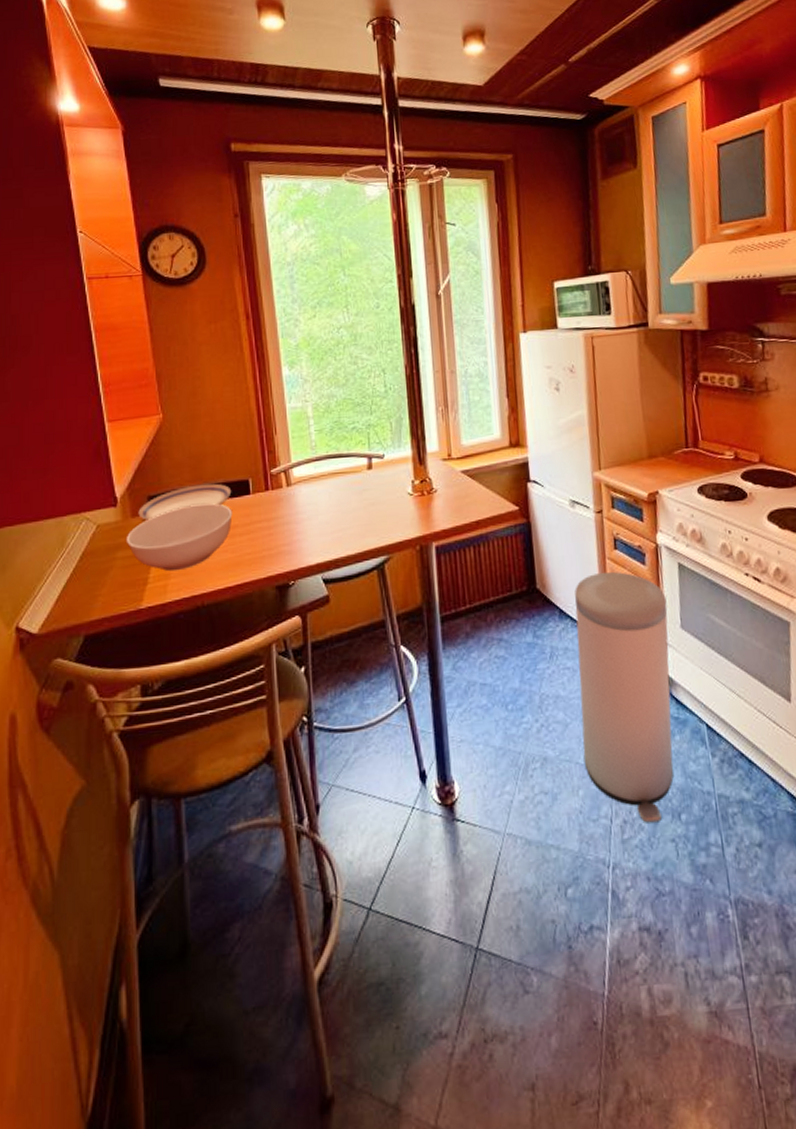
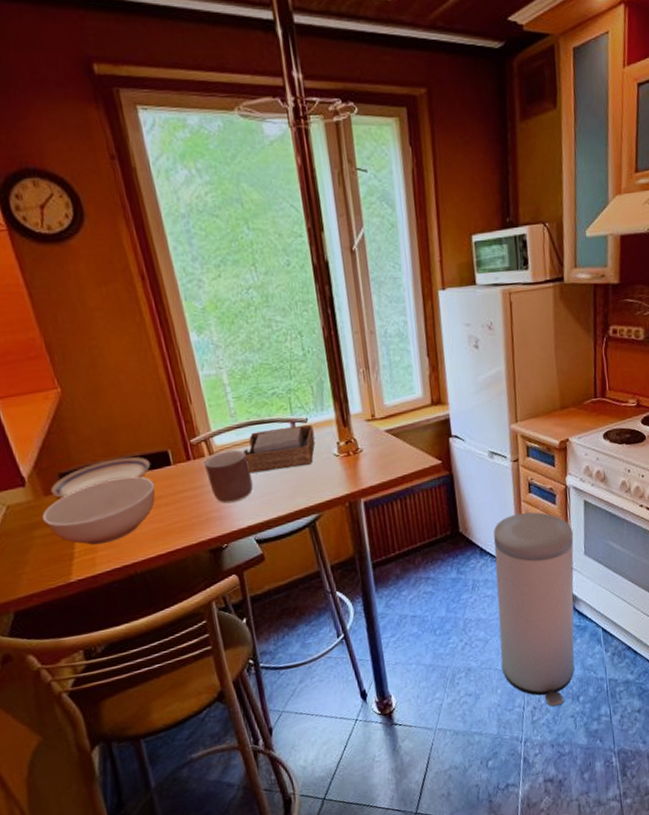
mug: none [282,483,326,538] -> present [204,450,254,504]
napkin holder: none [320,460,390,508] -> present [243,424,315,474]

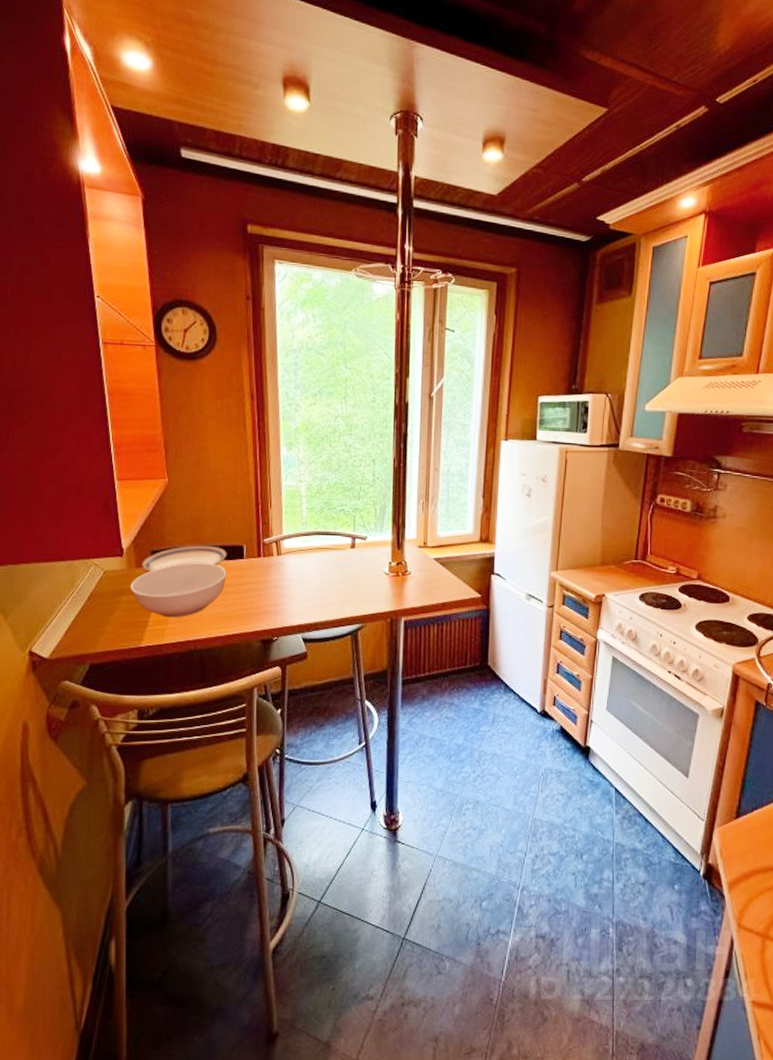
mug: present [204,450,254,504] -> none [272,554,310,601]
napkin holder: present [243,424,315,474] -> none [307,541,371,579]
pedal bin: present [493,512,575,707] -> none [509,657,598,859]

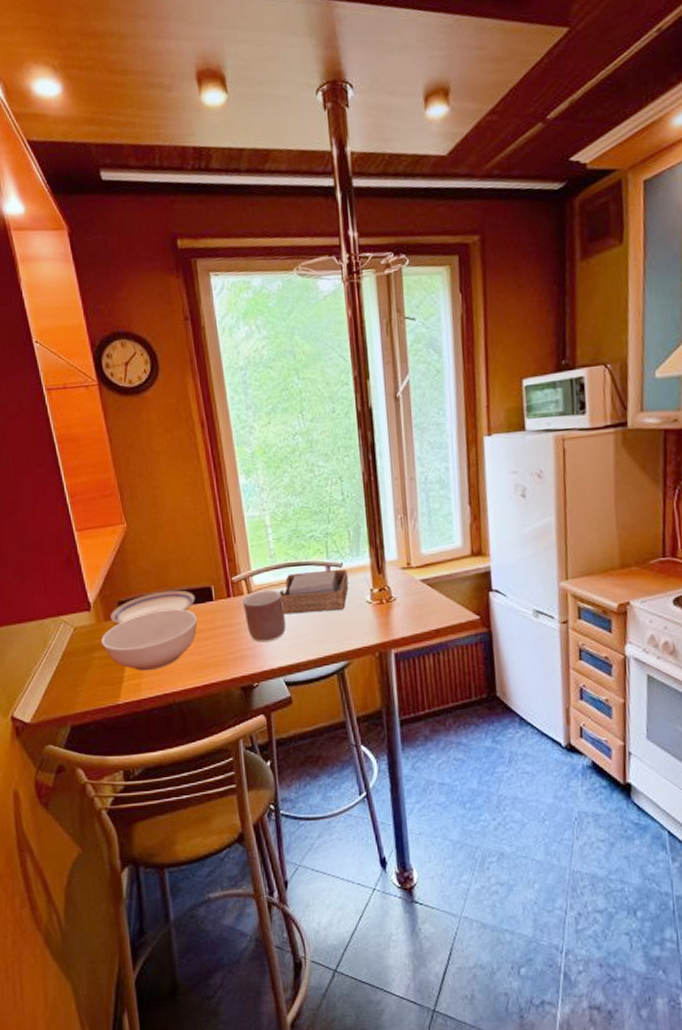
mug: none [272,554,310,601] -> present [243,590,286,643]
napkin holder: none [307,541,371,579] -> present [279,569,349,615]

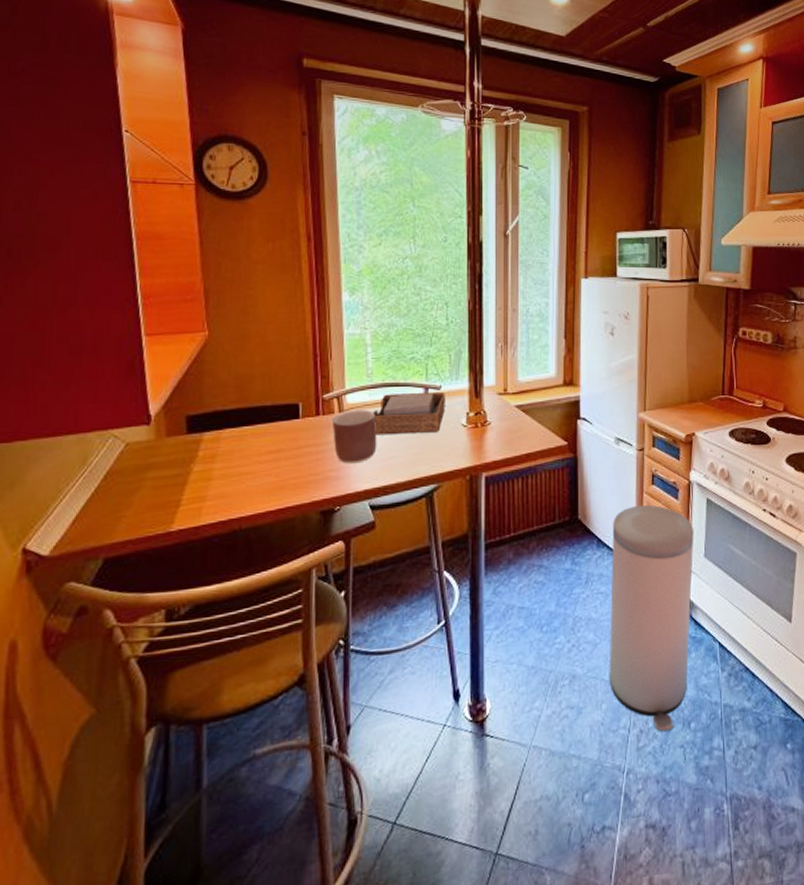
bowl: present [101,609,198,671] -> none [158,426,279,494]
plate: present [110,590,196,624] -> none [174,405,280,441]
pedal bin: none [536,681,633,917] -> present [609,504,694,732]

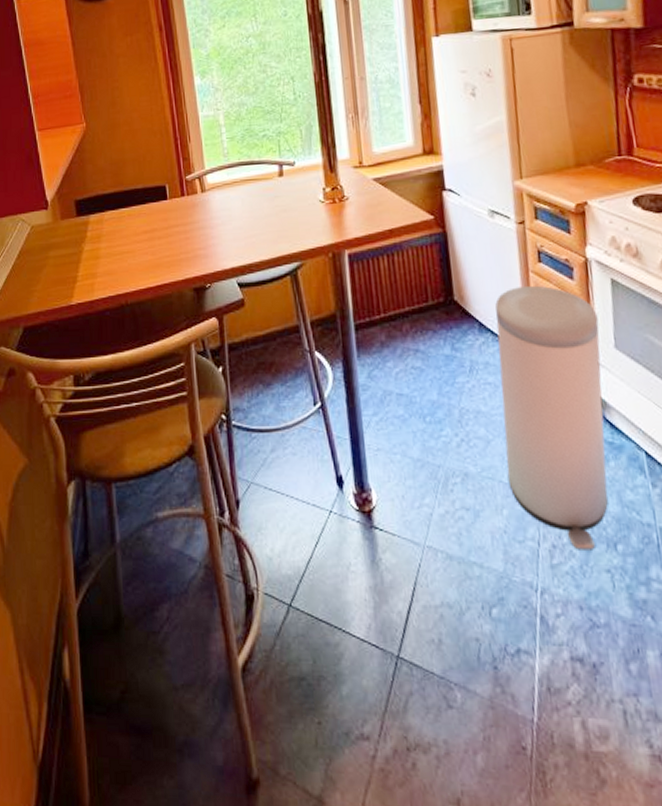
mug: present [333,410,377,464] -> none [197,189,239,242]
napkin holder: present [373,391,445,436] -> none [232,167,301,214]

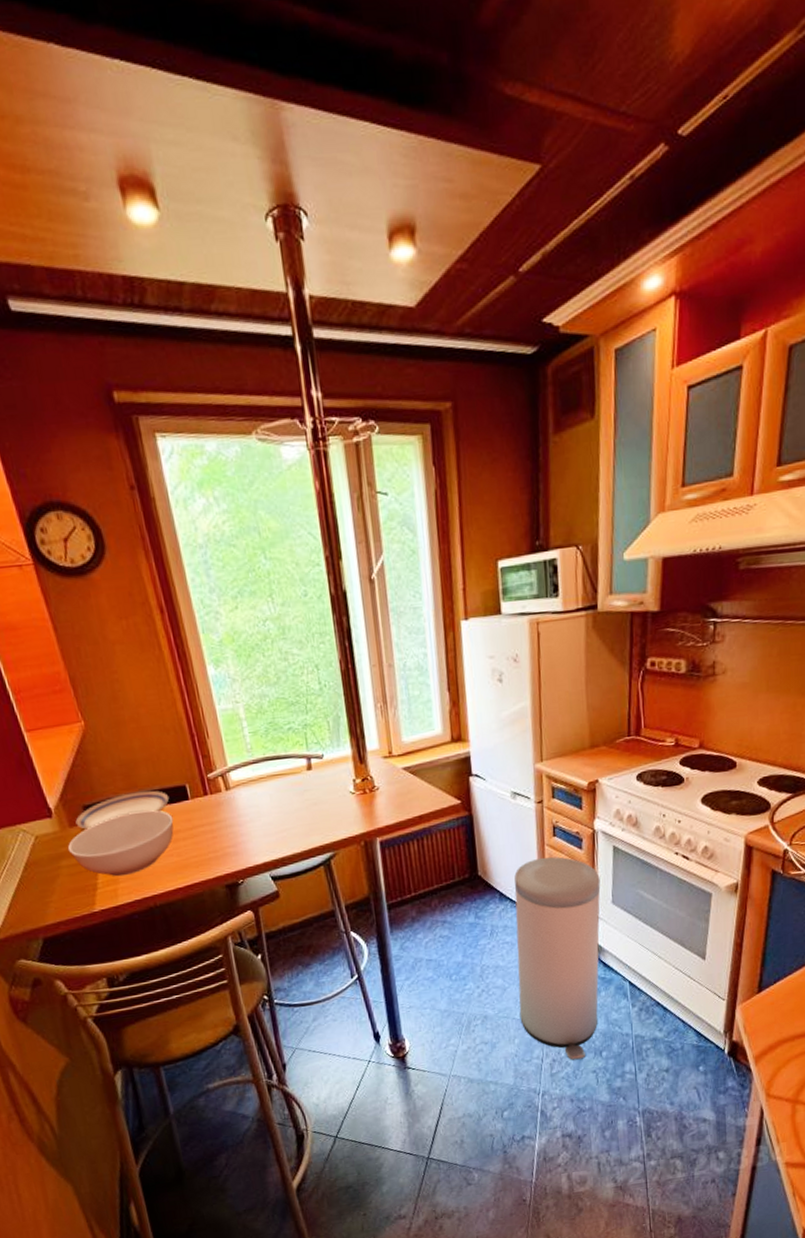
bowl: none [56,208,152,271] -> present [67,810,174,877]
plate: none [67,188,150,223] -> present [75,790,170,830]

